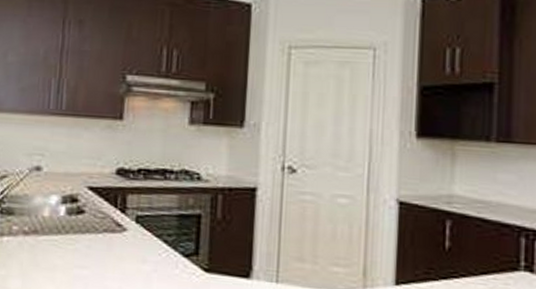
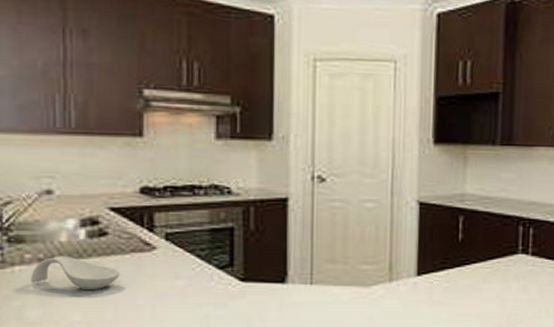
spoon rest: none [15,230,93,267] -> present [31,255,121,291]

